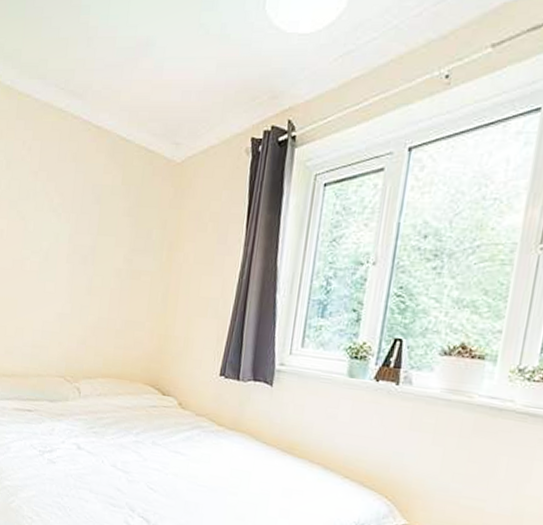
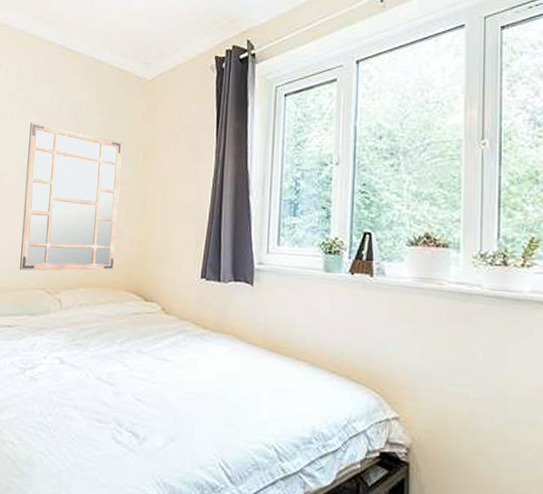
mirror: none [40,205,147,363] -> present [20,122,123,271]

